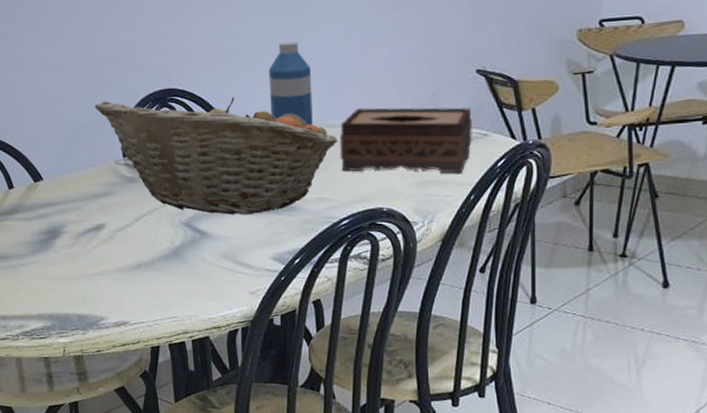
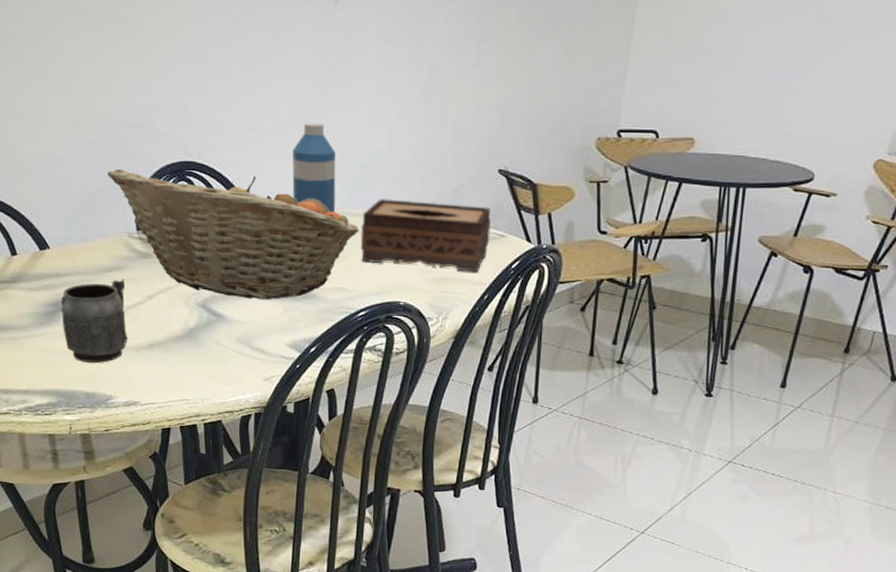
mug: none [53,204,117,285] -> present [60,279,128,363]

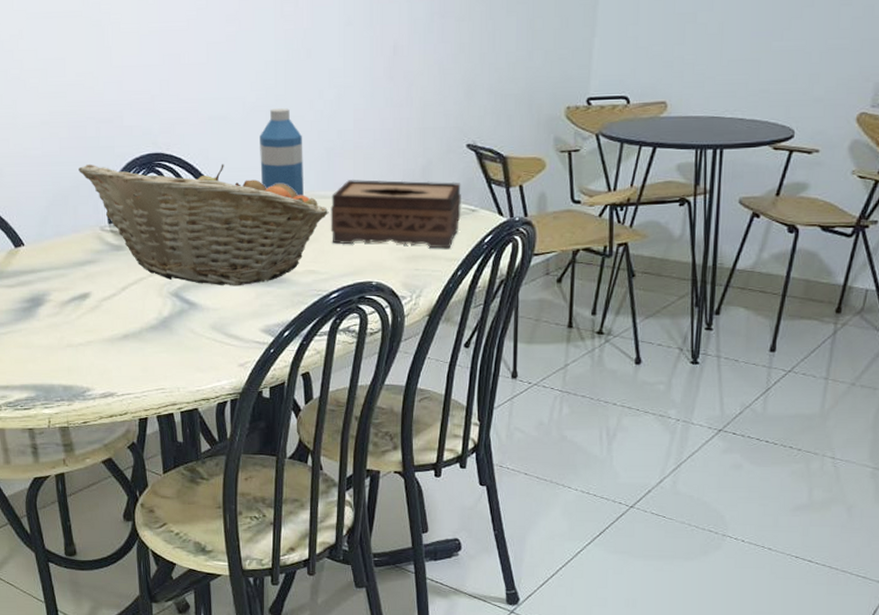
mug: present [60,279,128,363] -> none [36,272,103,356]

